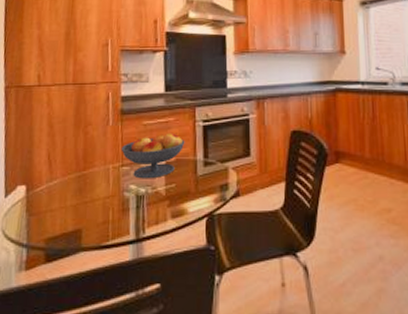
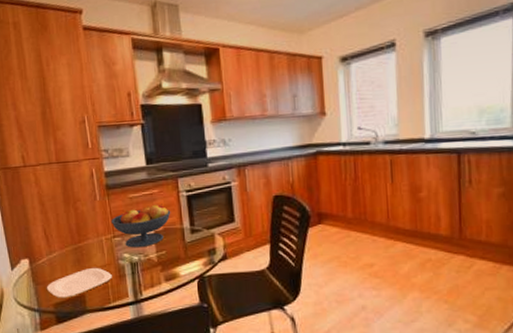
plate: none [40,198,115,232] -> present [46,267,112,298]

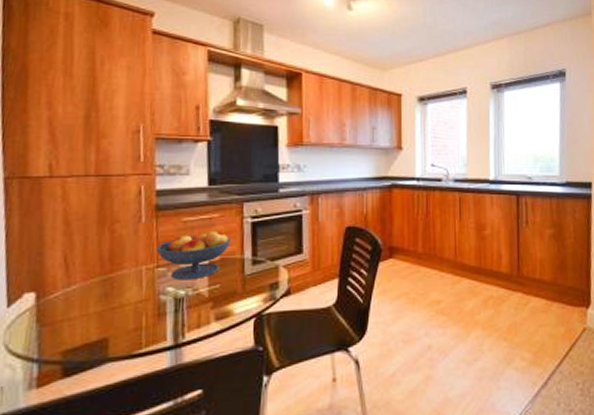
plate: present [46,267,112,298] -> none [54,303,149,344]

